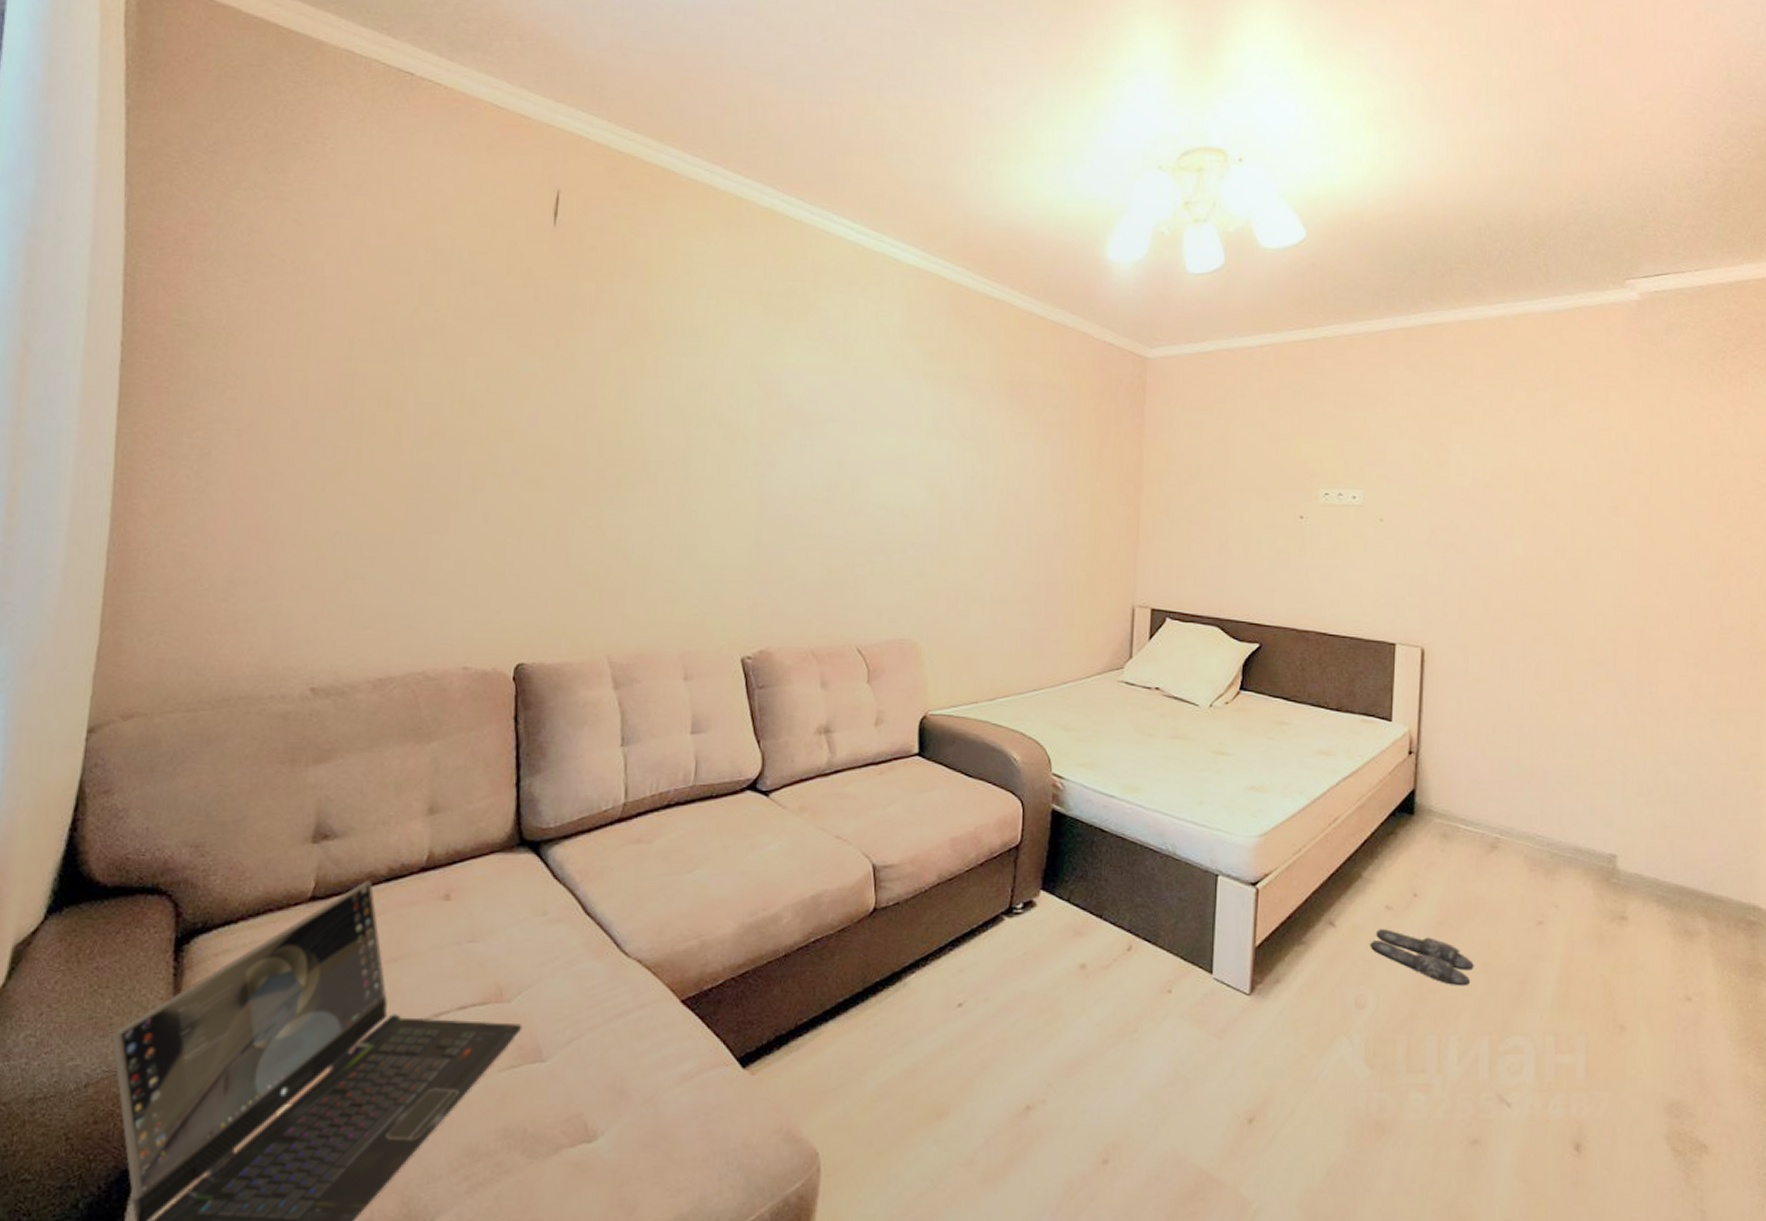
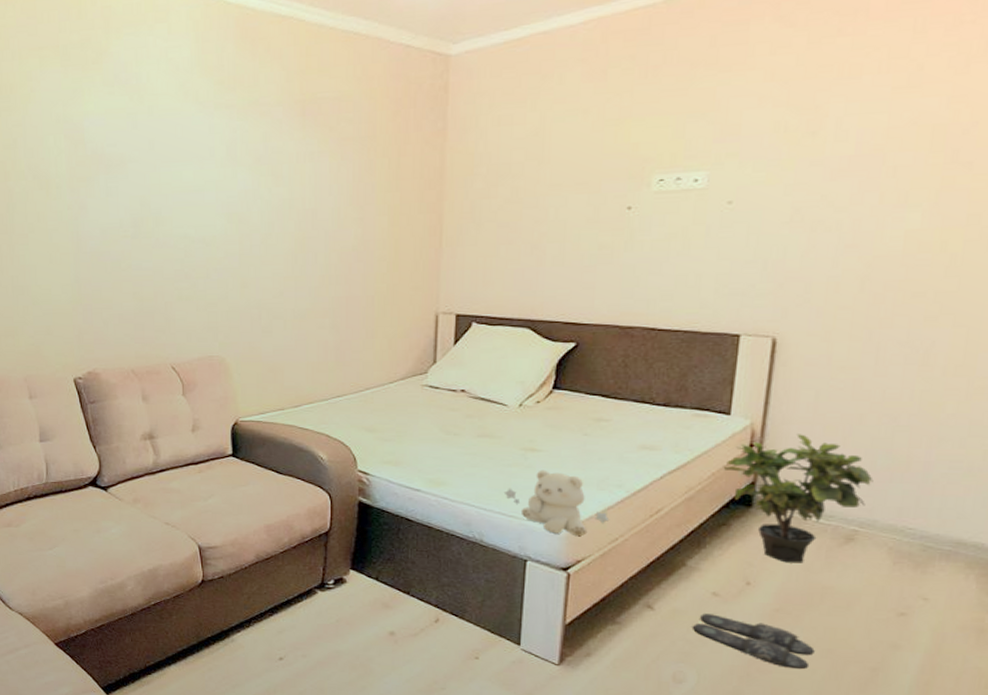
teddy bear: none [1195,775,1294,848] -> present [503,470,610,537]
potted plant: none [1389,741,1508,873] -> present [724,434,874,563]

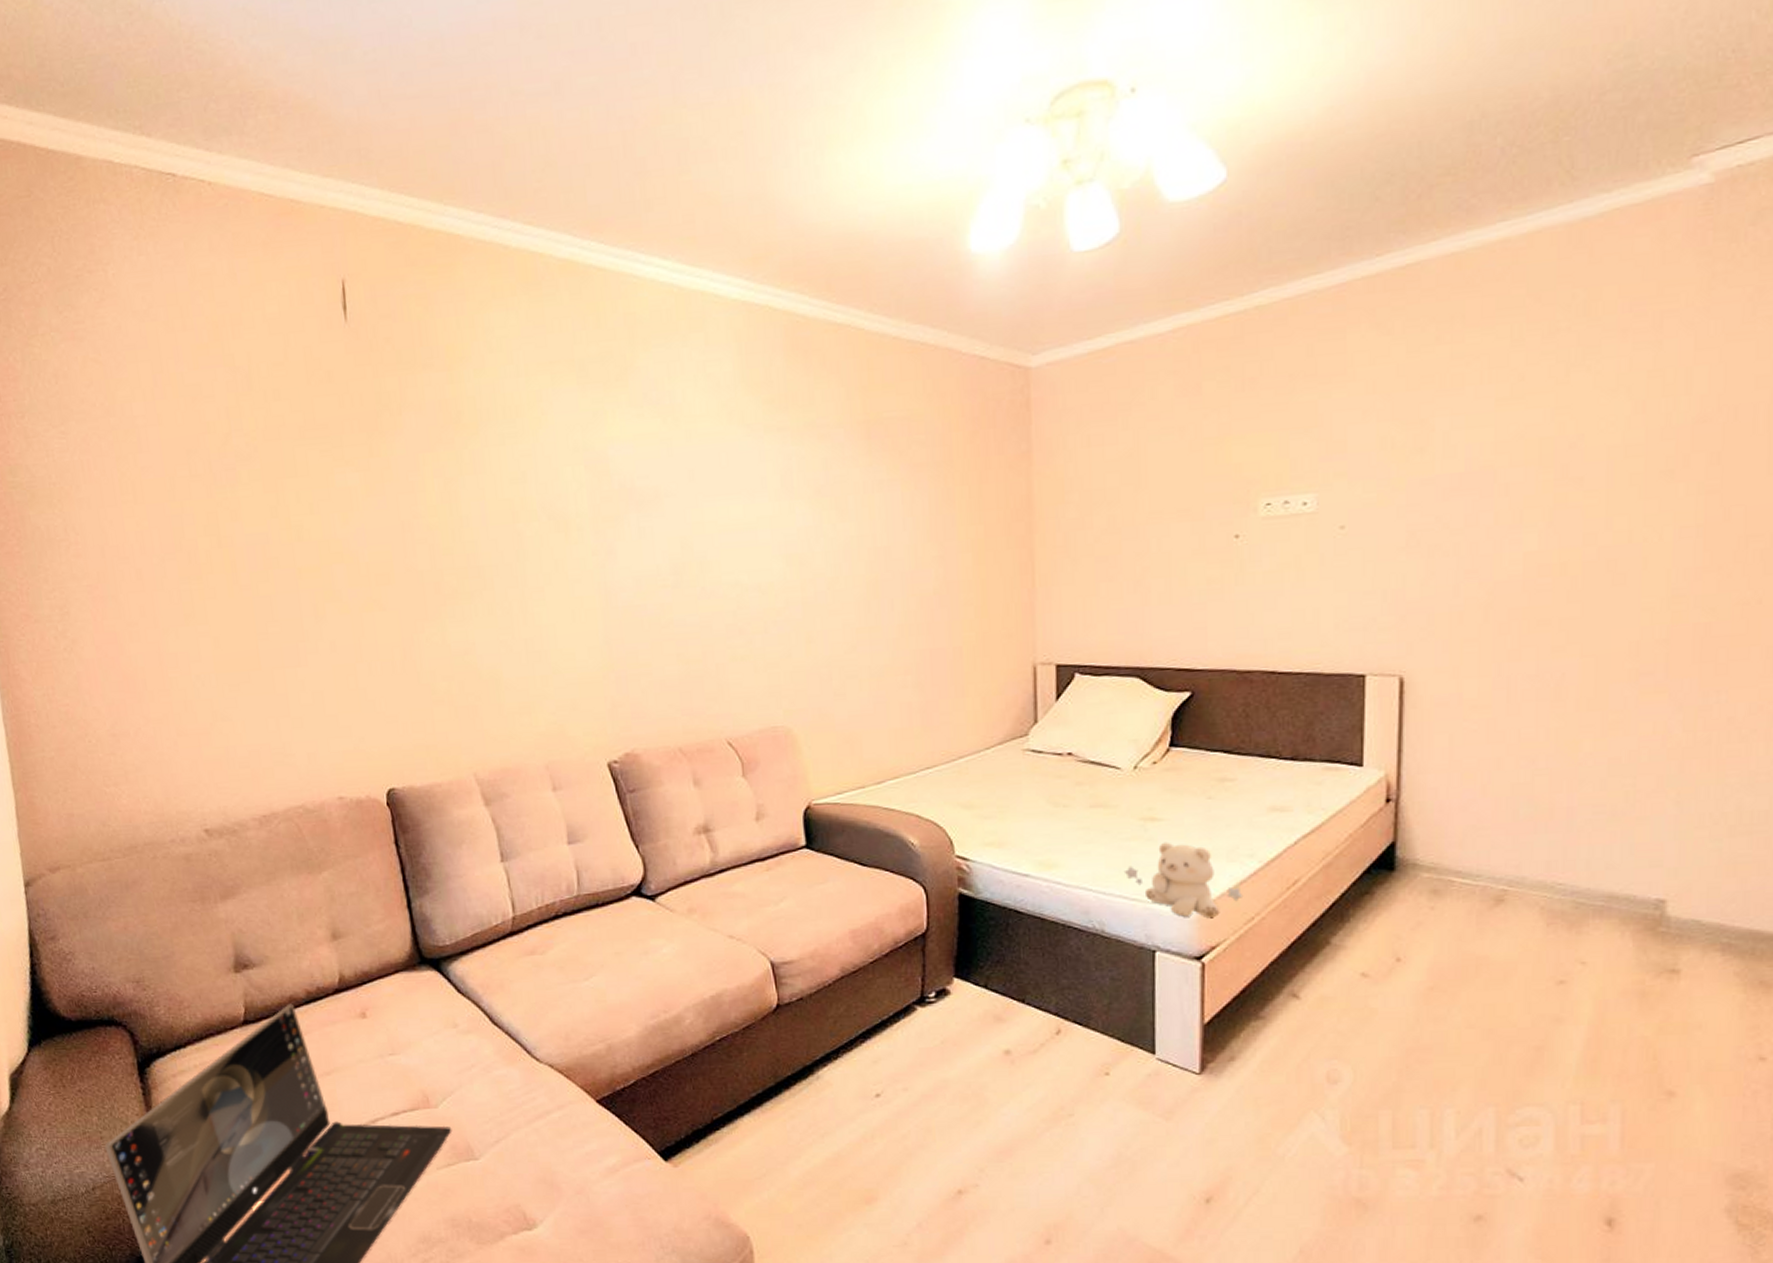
slippers: present [693,614,815,669] -> none [1344,998,1475,1055]
potted plant: present [724,434,874,563] -> none [1362,784,1518,933]

